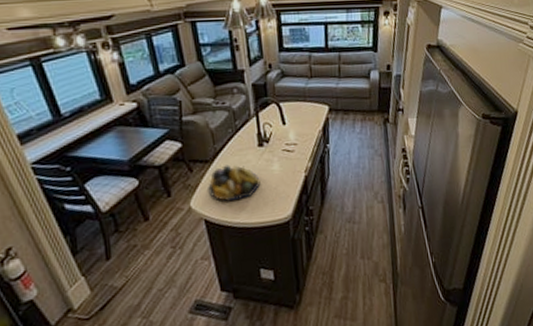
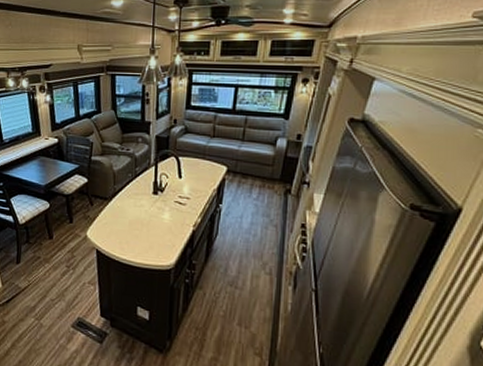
fruit bowl: present [208,165,261,202] -> none [103,205,150,239]

